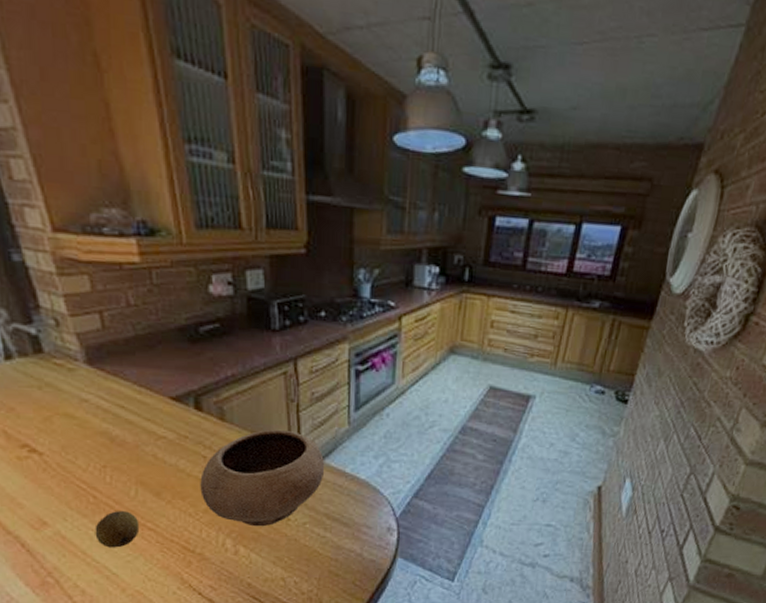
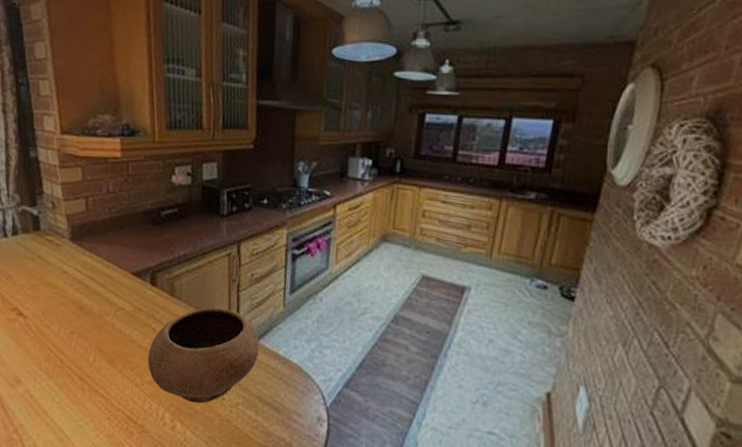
fruit: present [95,511,140,548] -> none [56,375,94,412]

